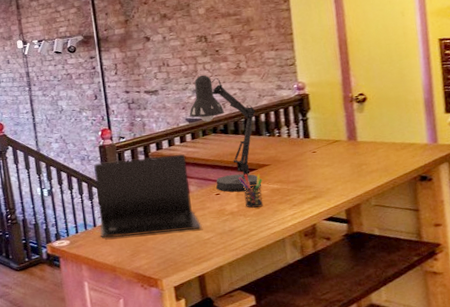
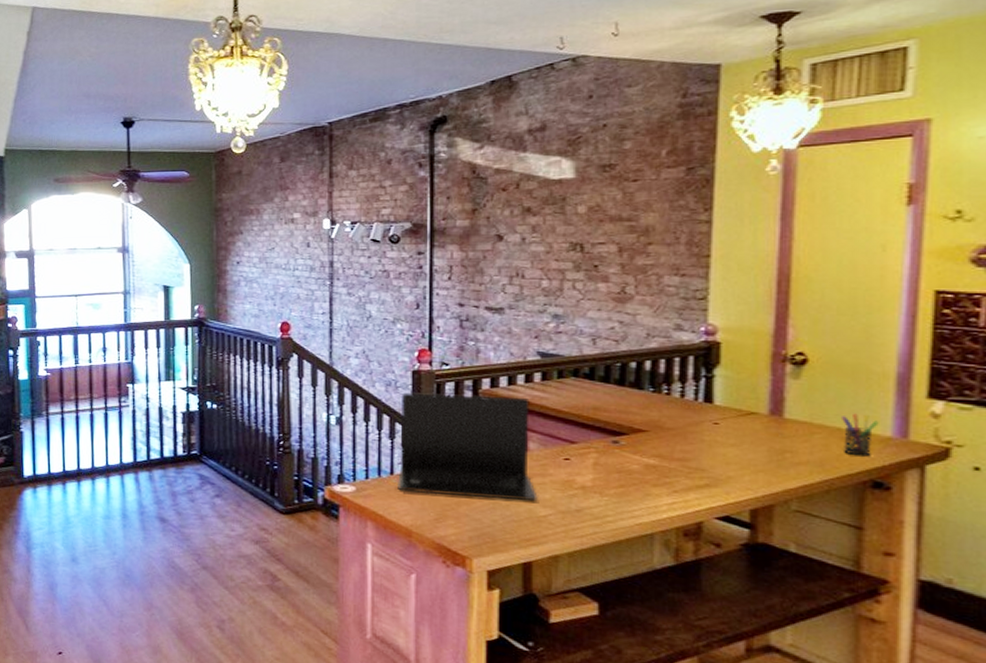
desk lamp: present [189,74,261,192] -> none [543,296,638,461]
pen holder: present [239,173,264,208] -> none [600,437,634,486]
pen holder: none [394,131,418,160] -> present [842,413,879,457]

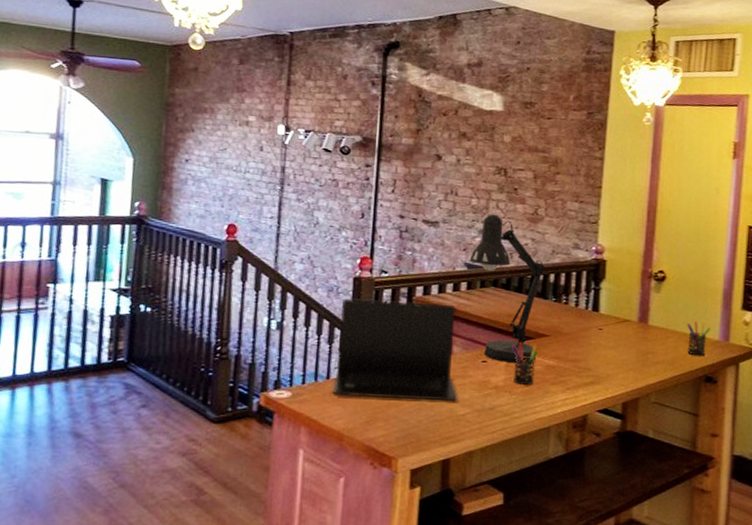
desk lamp: none [543,296,638,461] -> present [469,214,545,363]
pen holder: none [600,437,634,486] -> present [512,341,538,385]

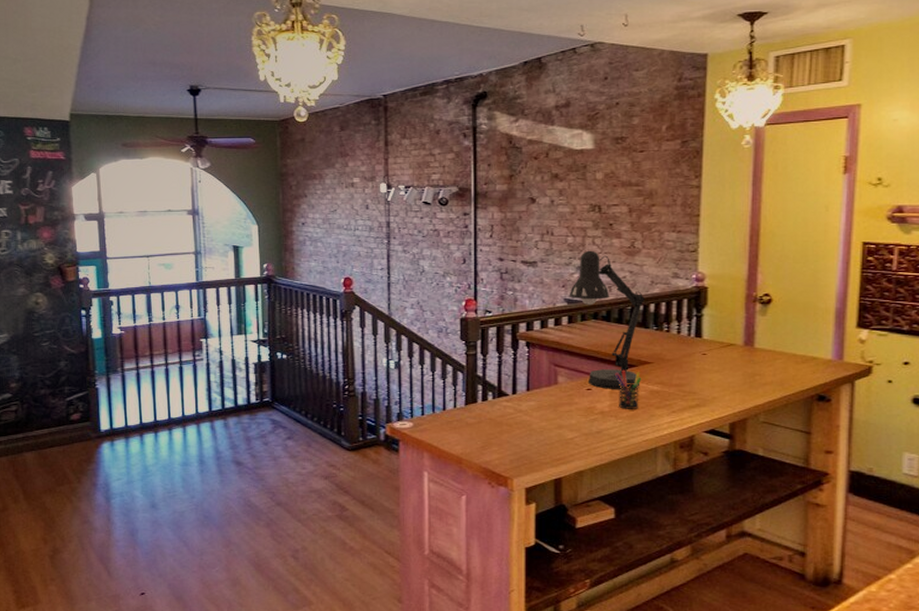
laptop: present [333,298,458,402] -> none [449,338,566,427]
pen holder: present [687,321,711,356] -> none [796,342,822,376]

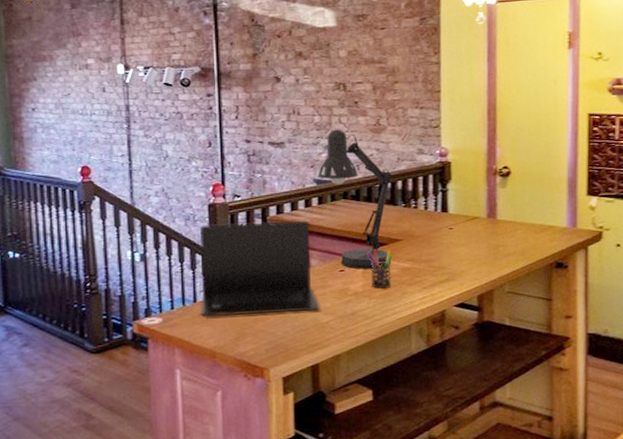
laptop: none [449,338,566,427] -> present [200,221,321,317]

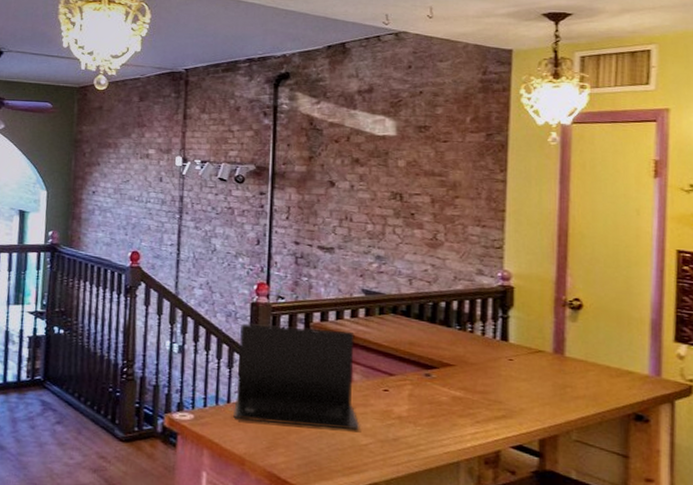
desk lamp: present [318,129,392,269] -> none [367,239,447,393]
pen holder: present [367,248,393,289] -> none [414,371,443,416]

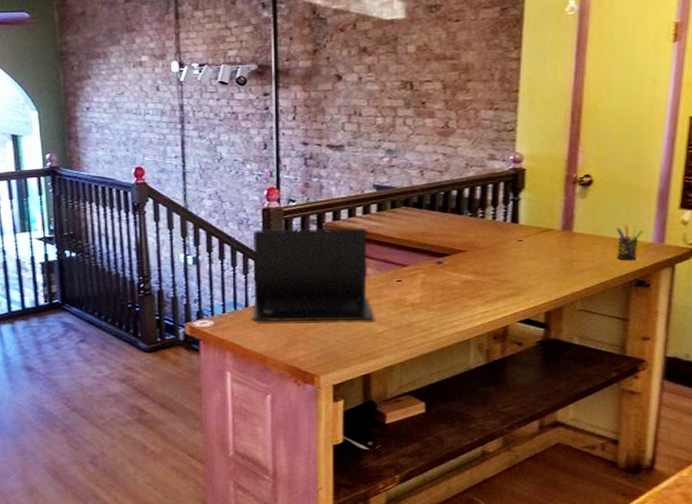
pen holder: none [610,353,638,392] -> present [616,225,644,261]

